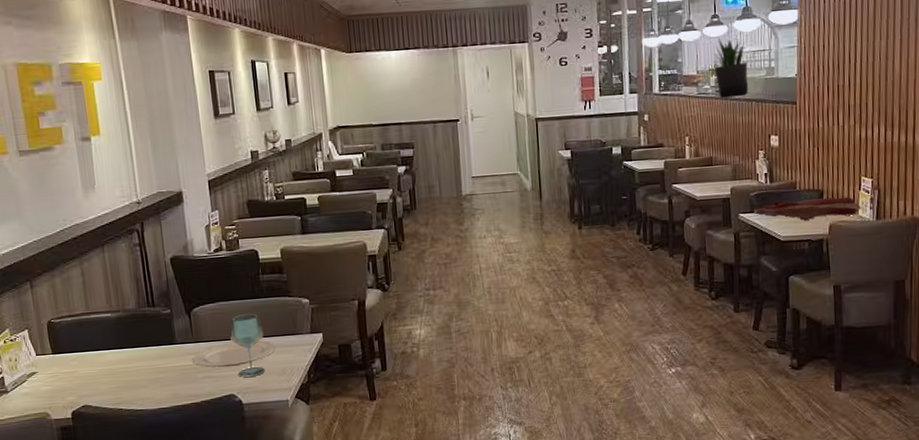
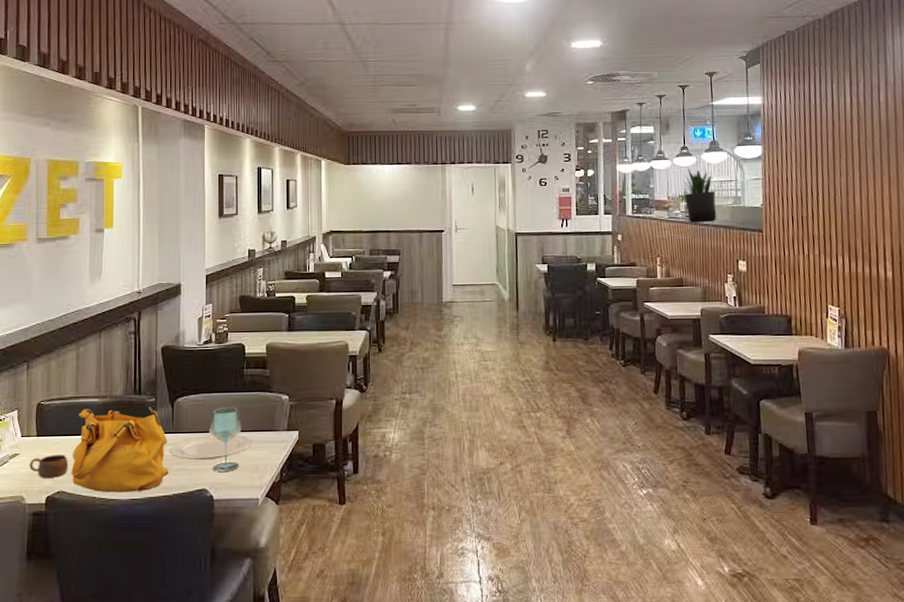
cup: none [49,370,91,394] -> present [29,454,69,478]
handbag: none [92,318,194,404] -> present [71,407,168,493]
jacket: present [754,197,861,220] -> none [724,323,829,345]

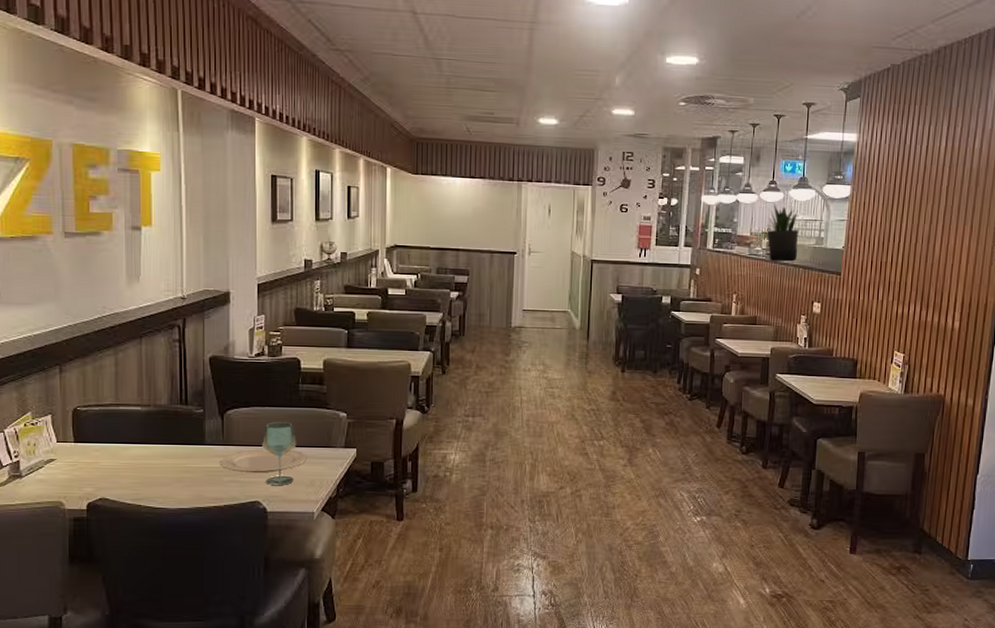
cup: present [29,454,69,478] -> none [68,461,111,485]
handbag: present [71,407,168,493] -> none [114,416,219,502]

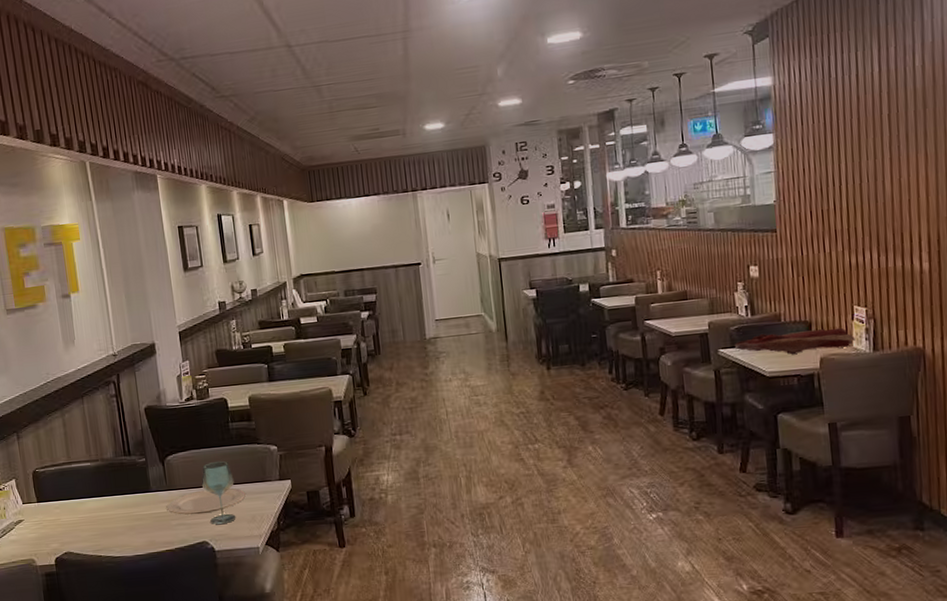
planter: present [766,203,799,262] -> none [683,167,723,229]
jacket: none [791,364,891,387] -> present [735,327,856,354]

